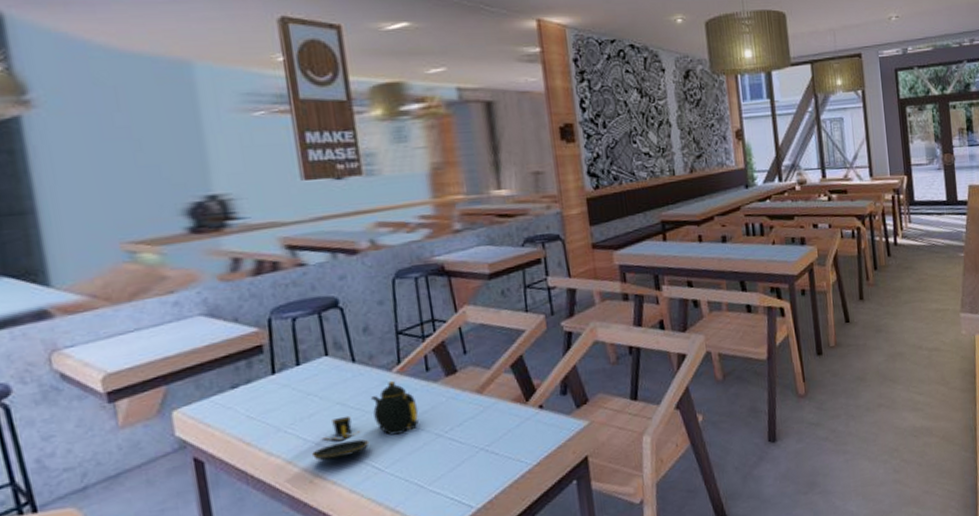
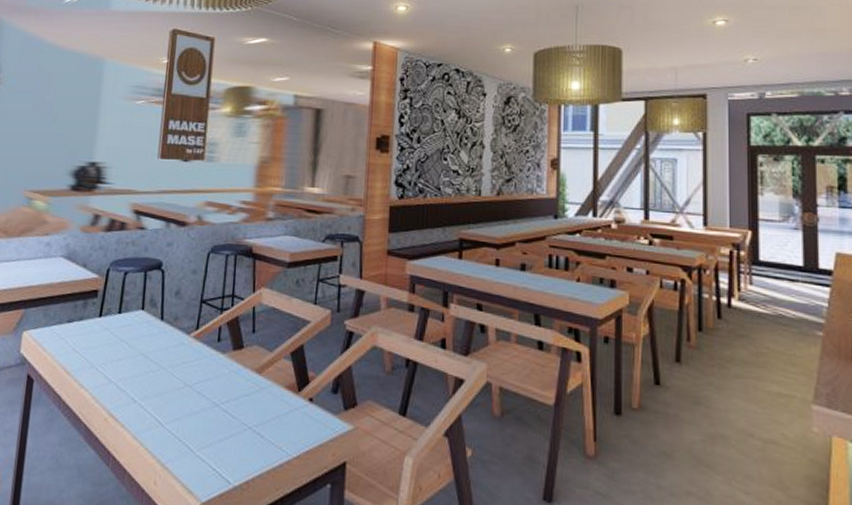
teapot: present [312,380,419,461] -> none [112,343,204,405]

